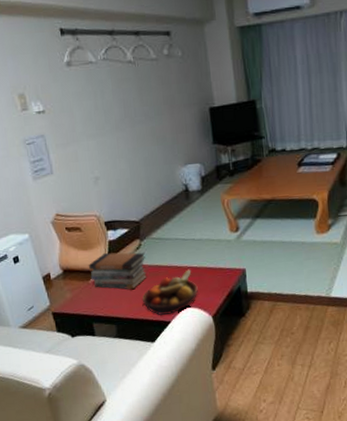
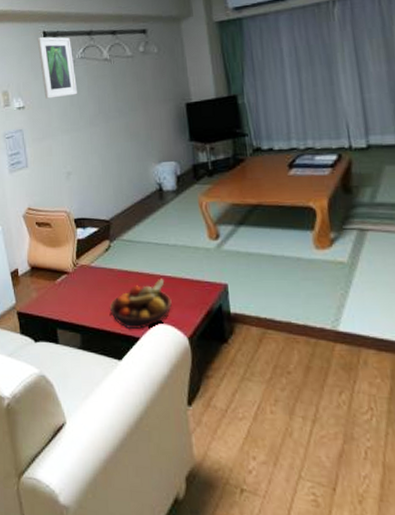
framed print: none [53,34,101,103] -> present [37,36,77,99]
book stack: present [88,252,147,290] -> none [55,253,115,296]

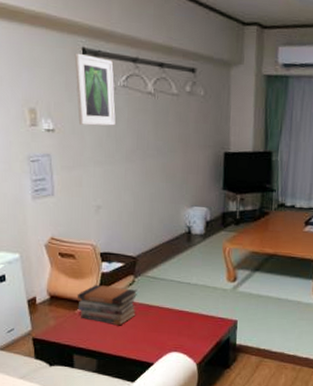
book stack: none [55,253,115,296] -> present [77,285,137,326]
fruit bowl: present [109,278,172,329] -> none [127,313,186,356]

